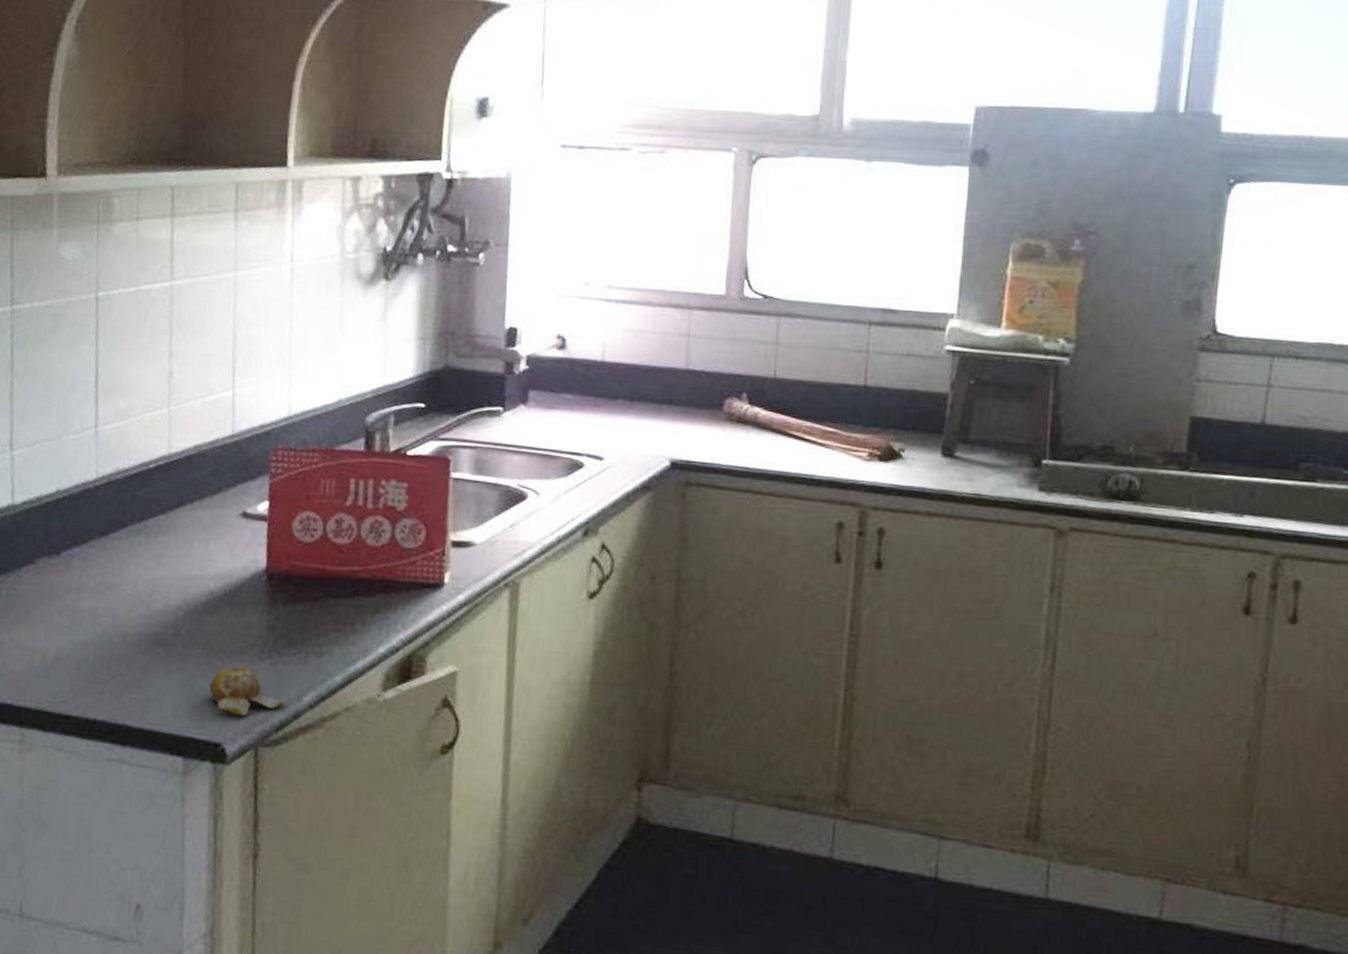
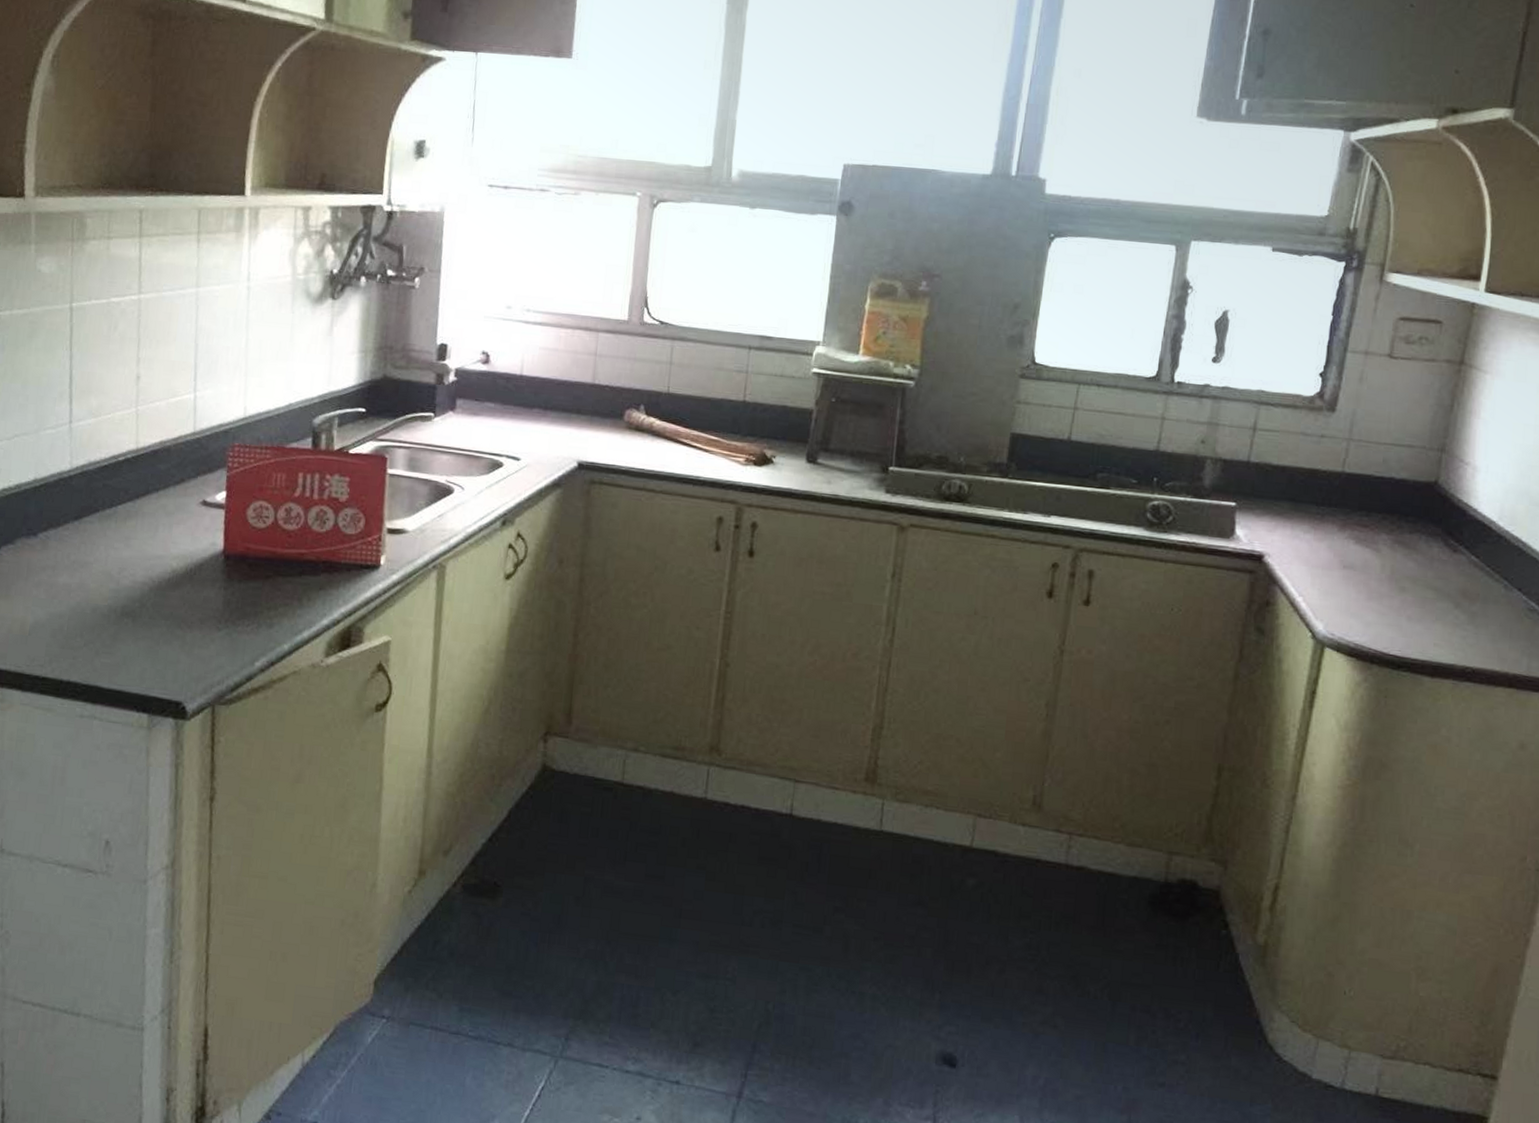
fruit: present [209,666,284,716] -> none [172,635,239,679]

